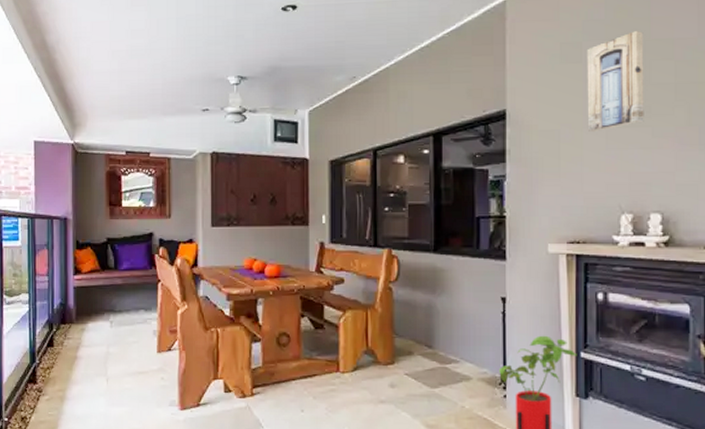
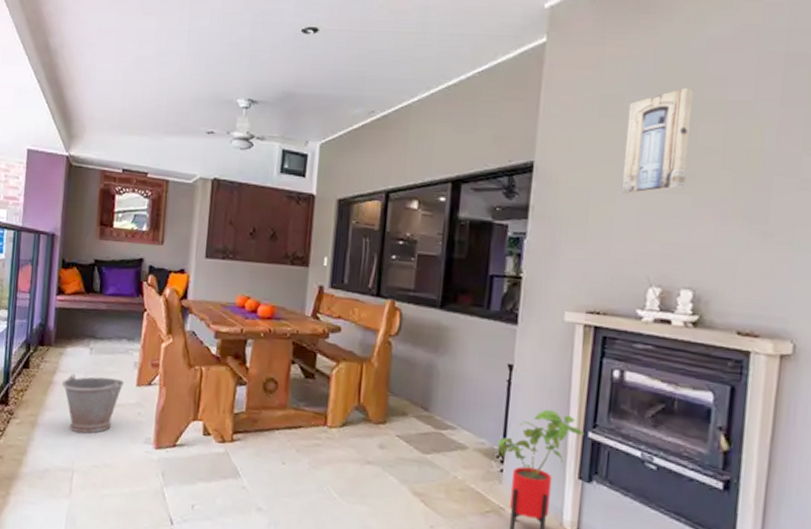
bucket: none [86,347,146,403] -> present [61,374,125,434]

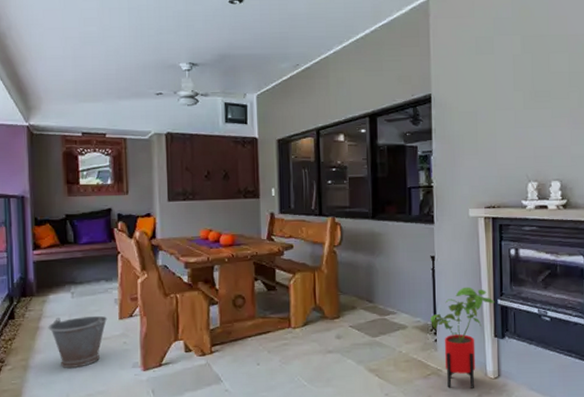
wall art: present [621,87,694,194] -> none [497,27,545,113]

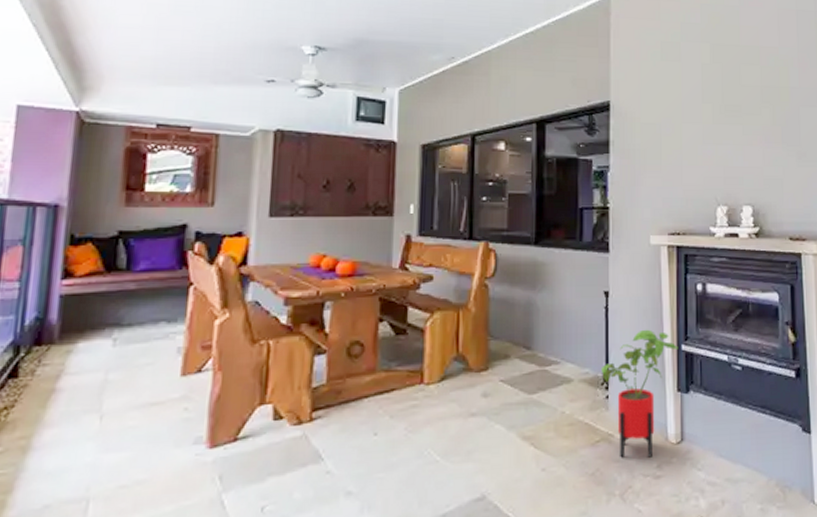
bucket: present [48,315,108,369] -> none [69,371,164,449]

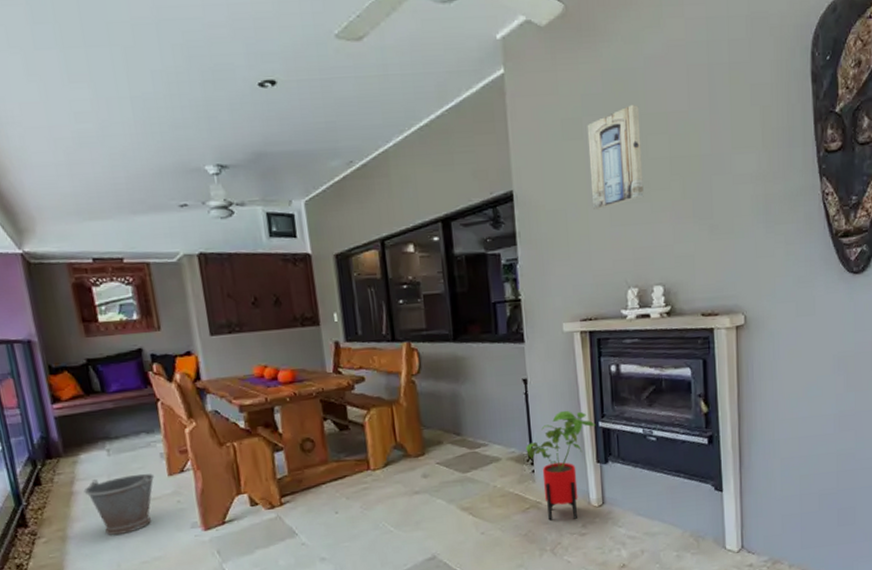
bucket: none [69,371,164,449] -> present [83,473,155,536]
wall art: none [685,36,736,127] -> present [587,104,644,209]

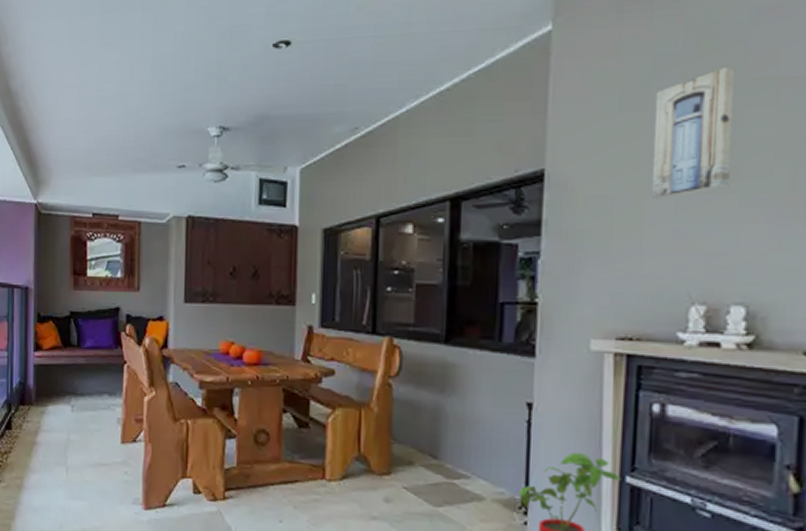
bucket: present [83,473,155,536] -> none [45,433,109,496]

